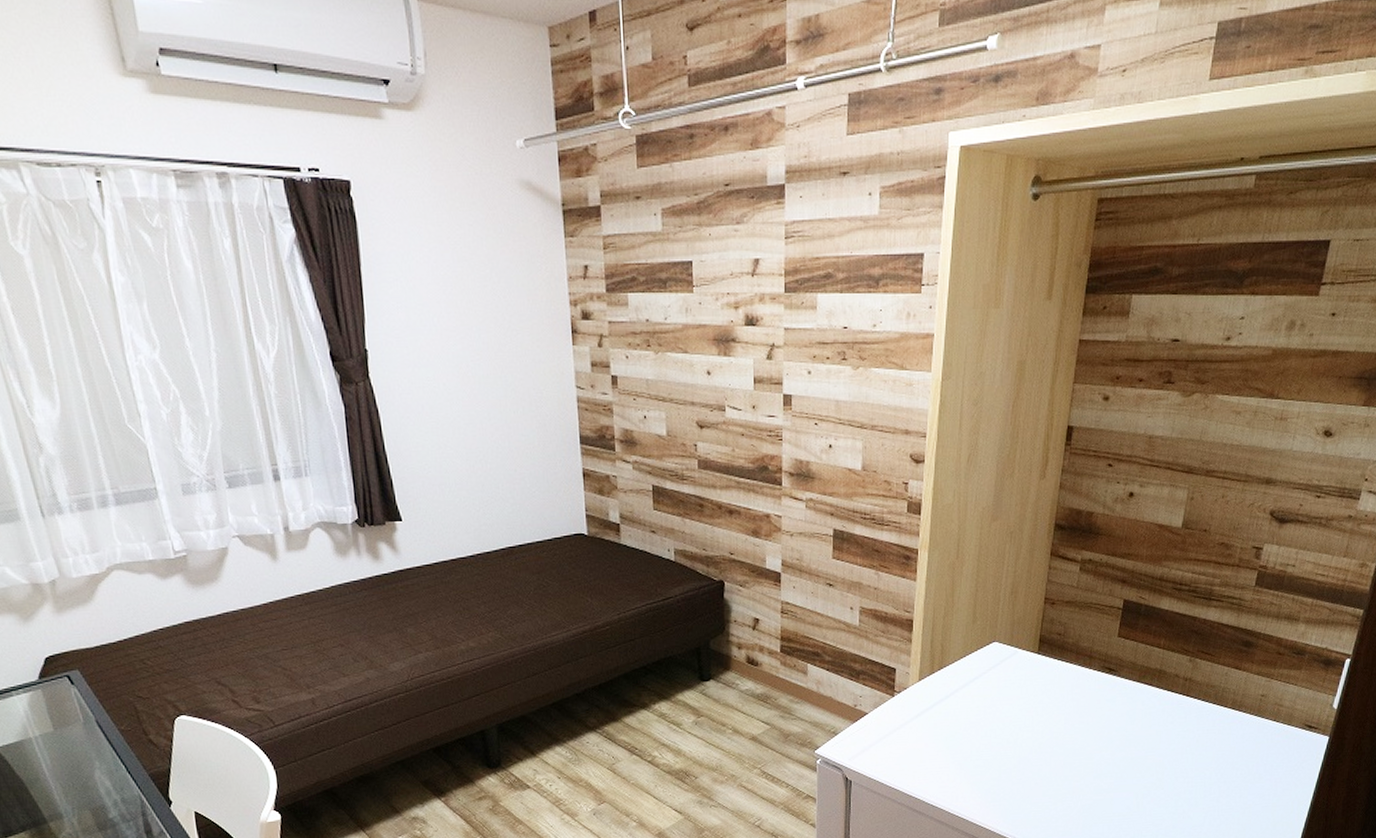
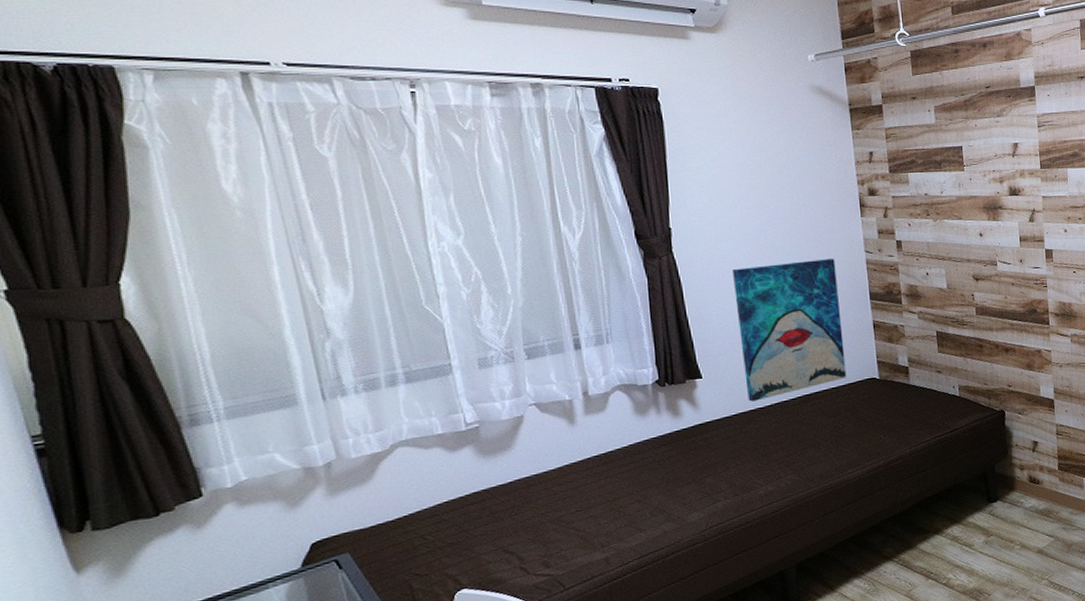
wall art: none [433,394,553,550] -> present [733,259,847,402]

